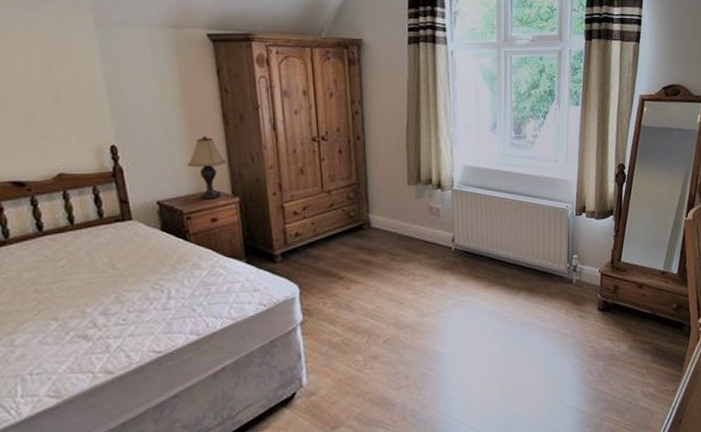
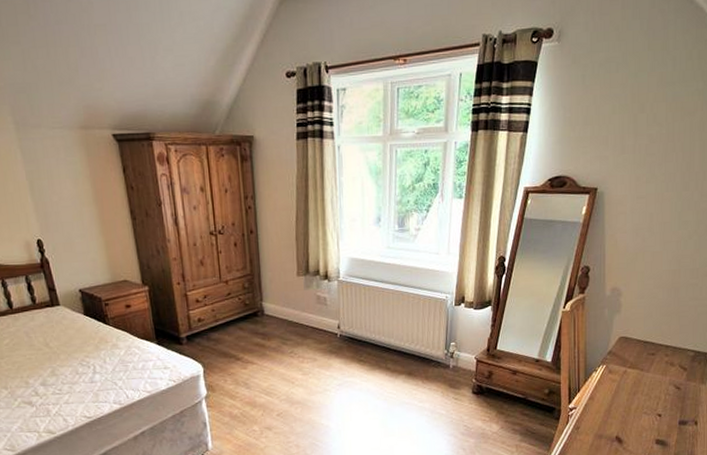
lamp: present [187,136,226,200] -> none [102,231,136,288]

